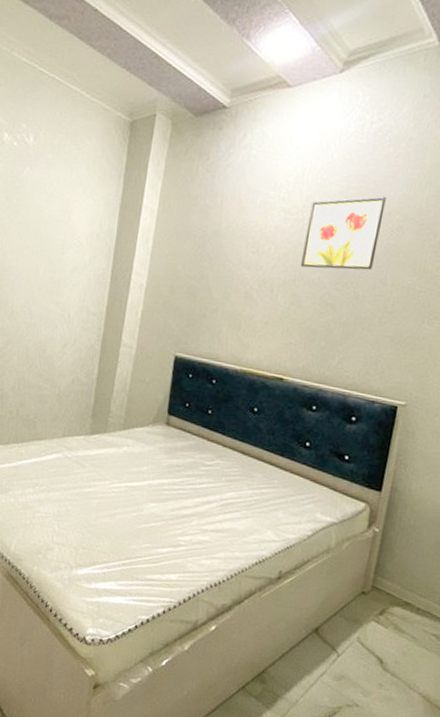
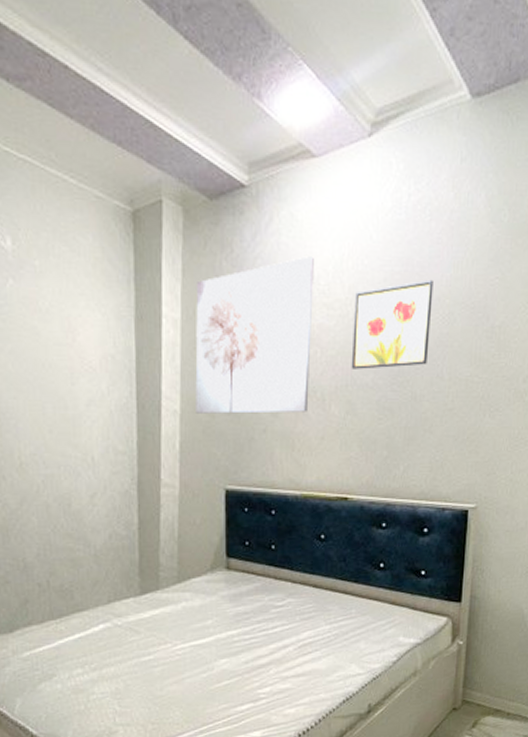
wall art: none [159,167,279,299] -> present [195,256,314,414]

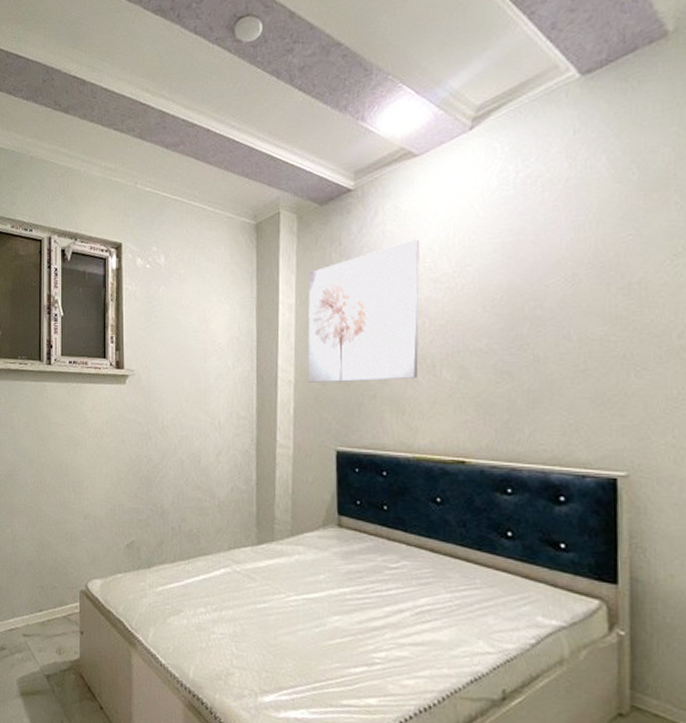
wall art: present [351,279,434,369] -> none [462,245,552,336]

